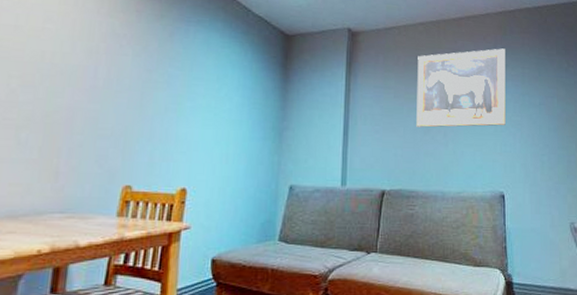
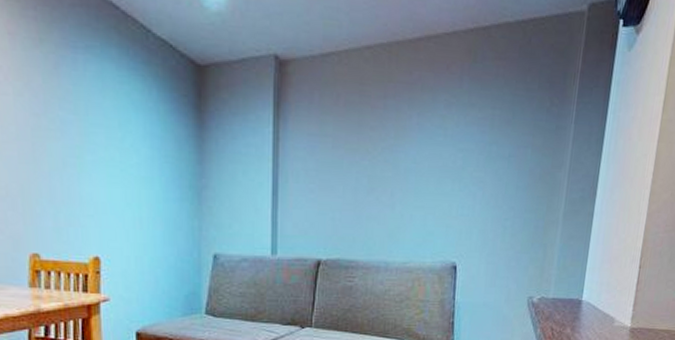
wall art: present [416,48,506,128] -> none [358,81,474,186]

